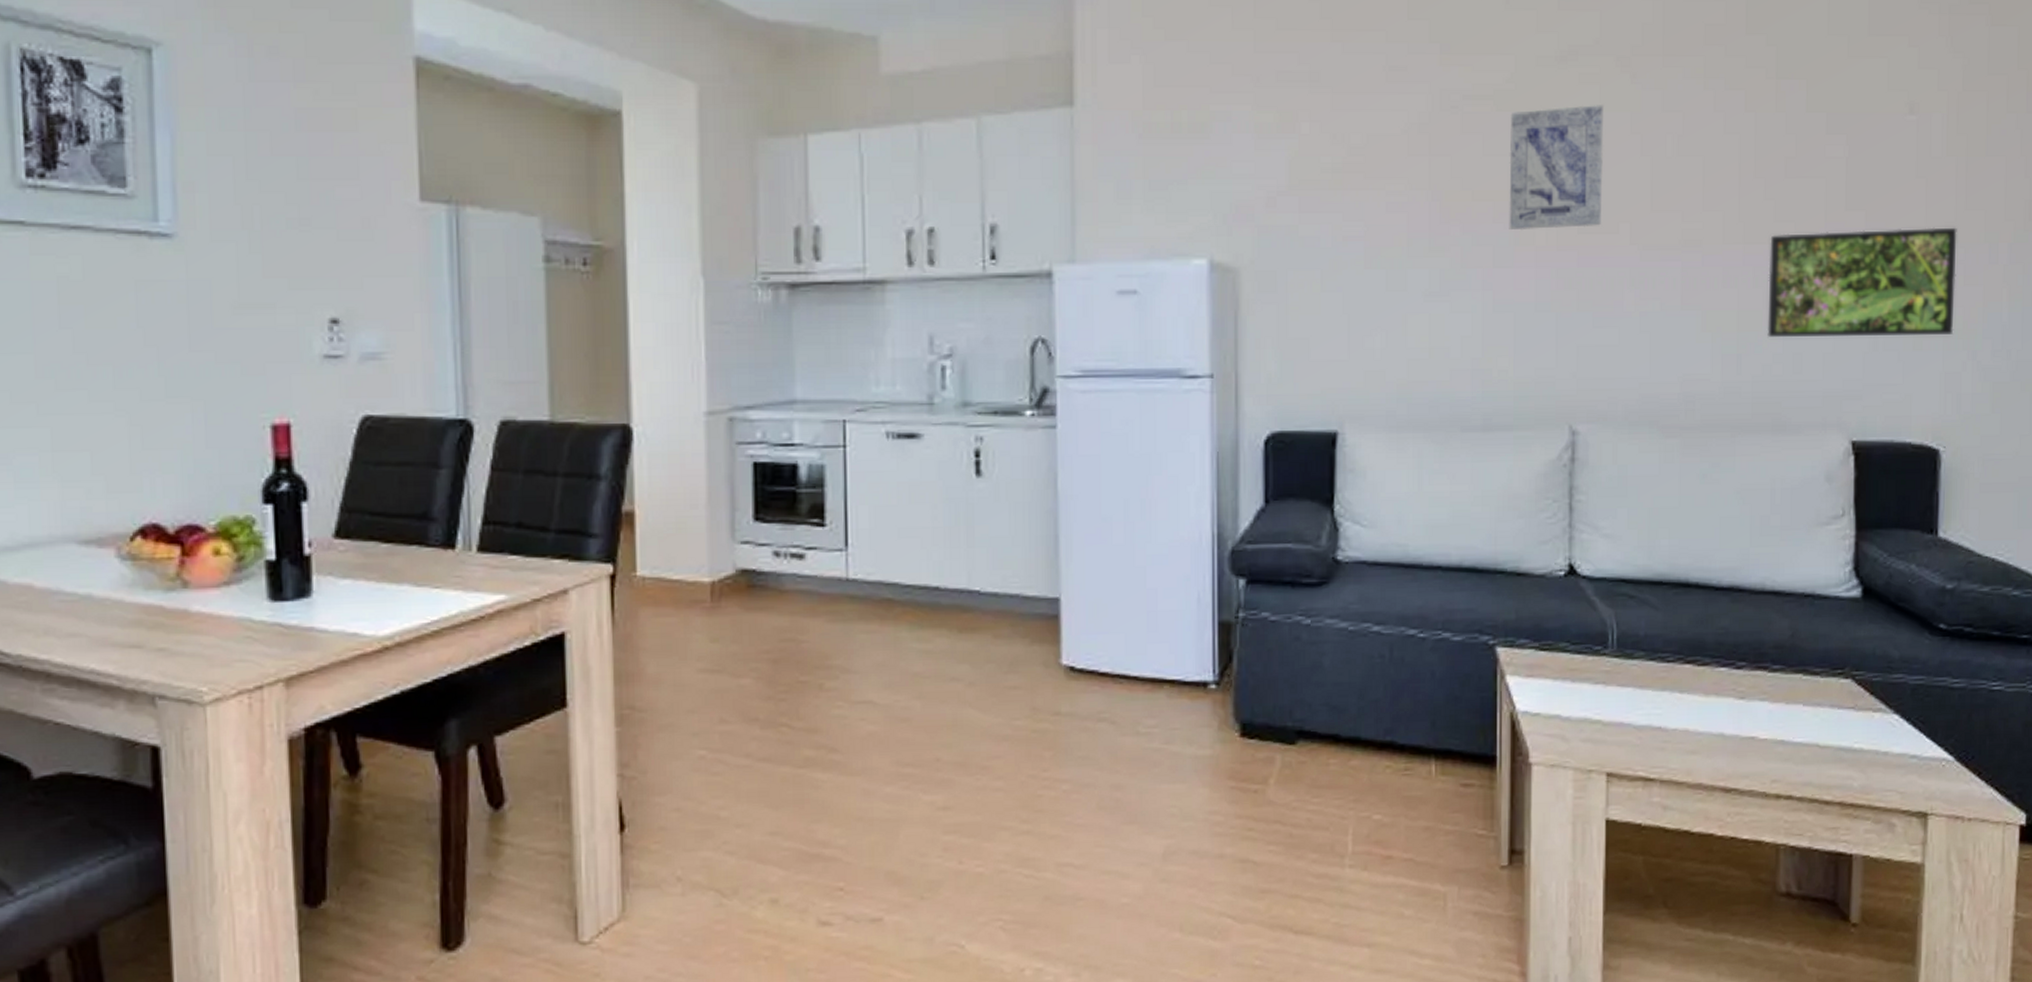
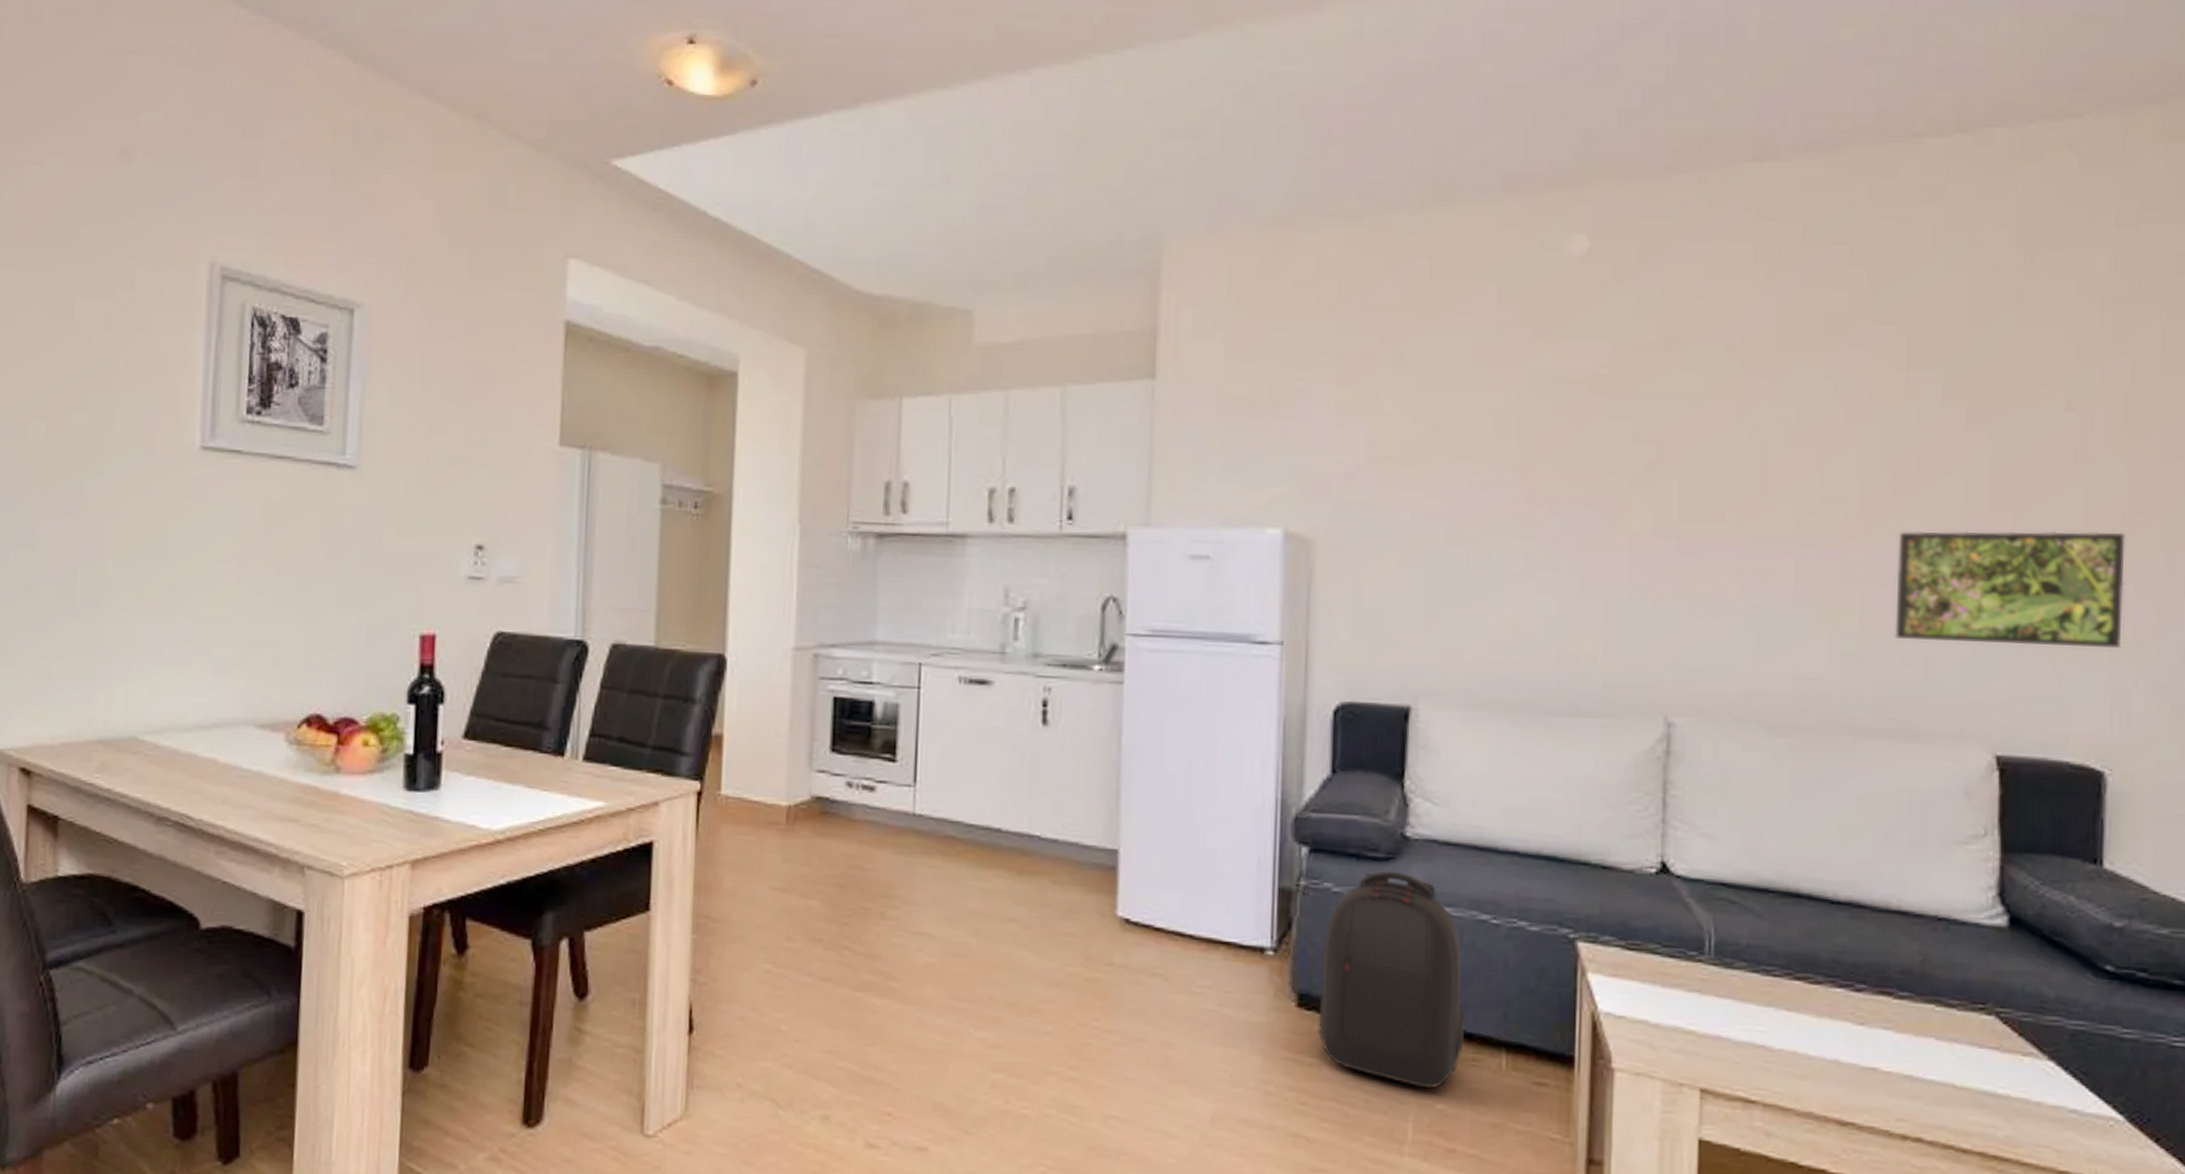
backpack: none [1261,595,1398,802] -> present [1318,870,1466,1089]
wall art: present [1509,105,1604,231] -> none [1601,392,1709,515]

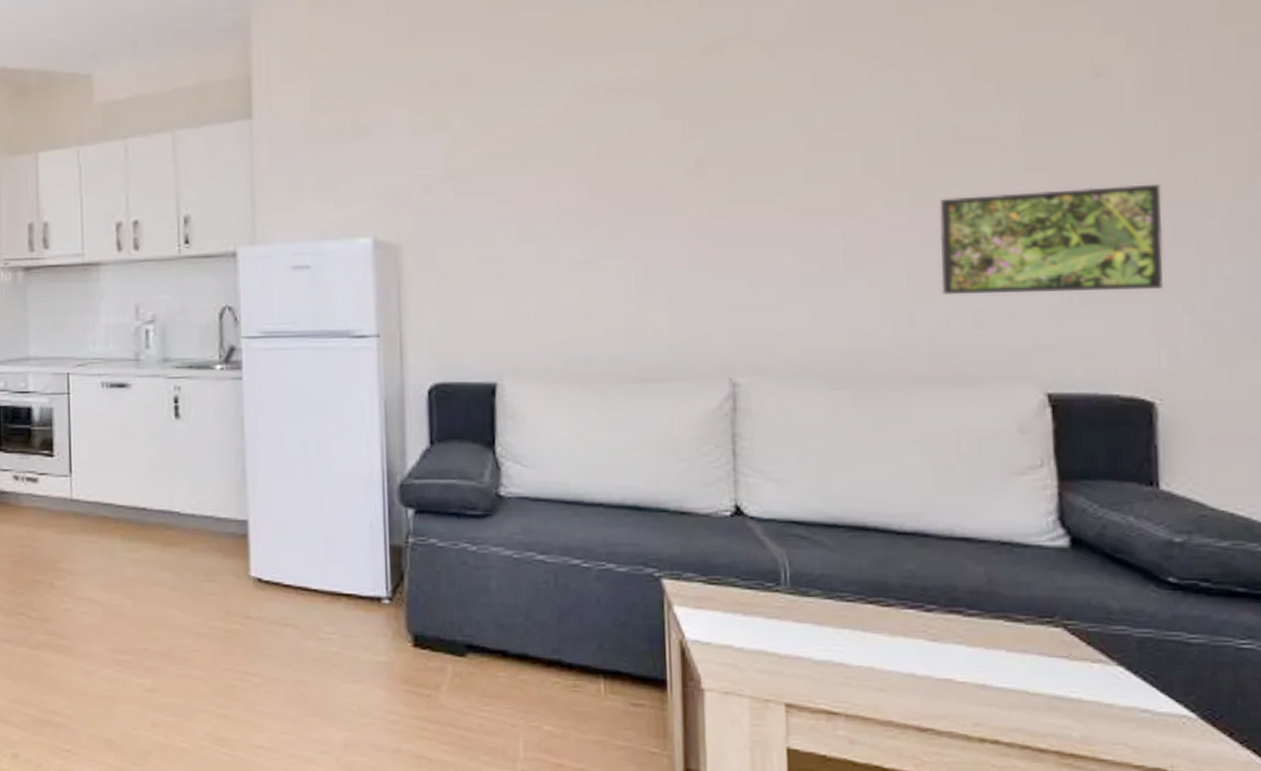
backpack: present [1318,870,1466,1089] -> none [432,526,566,713]

